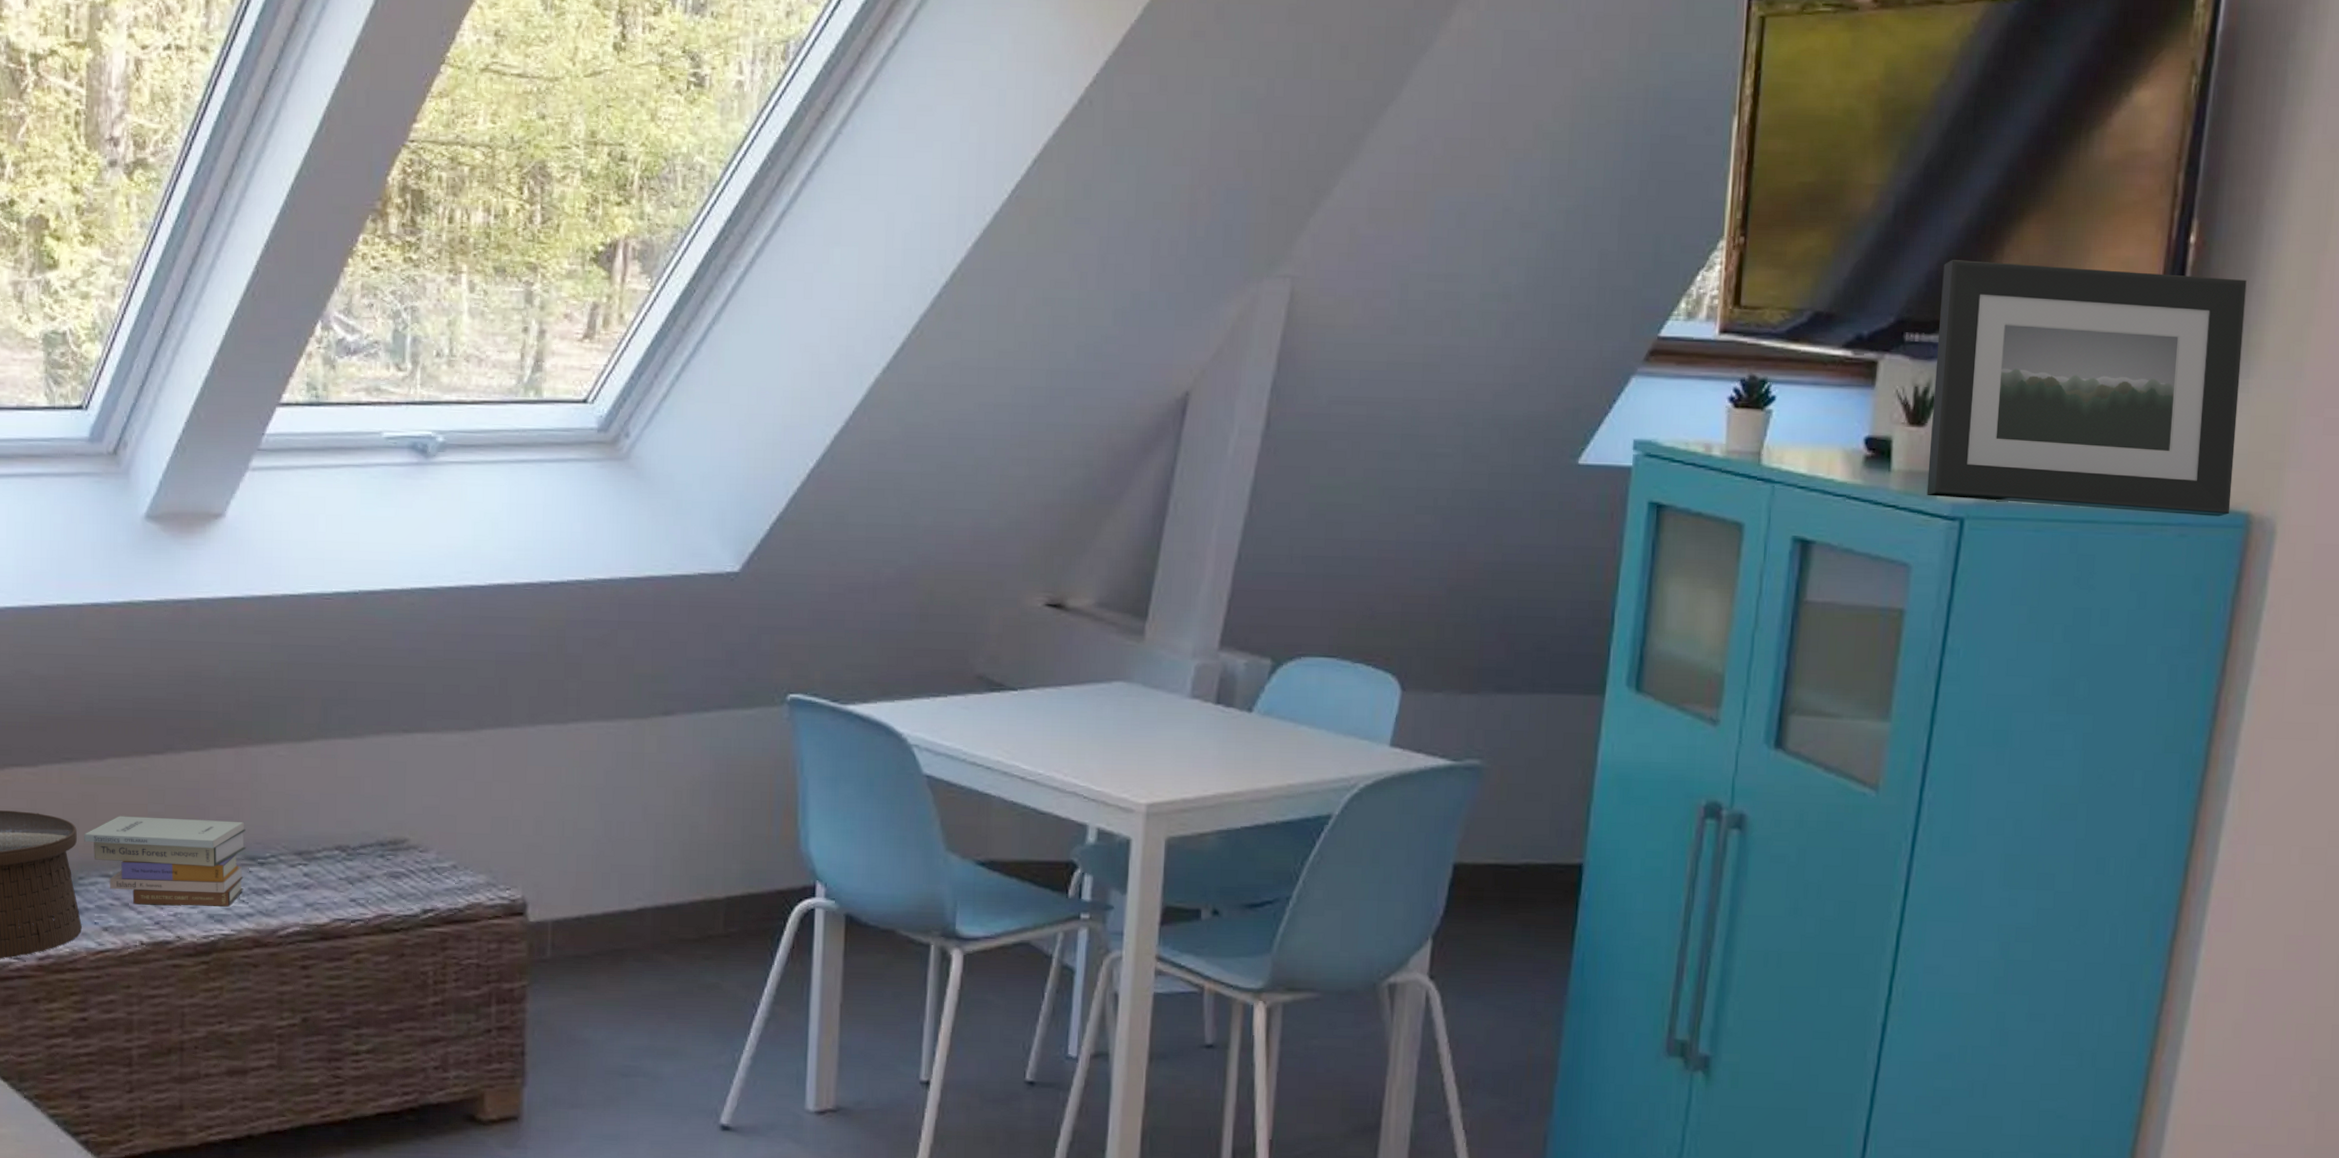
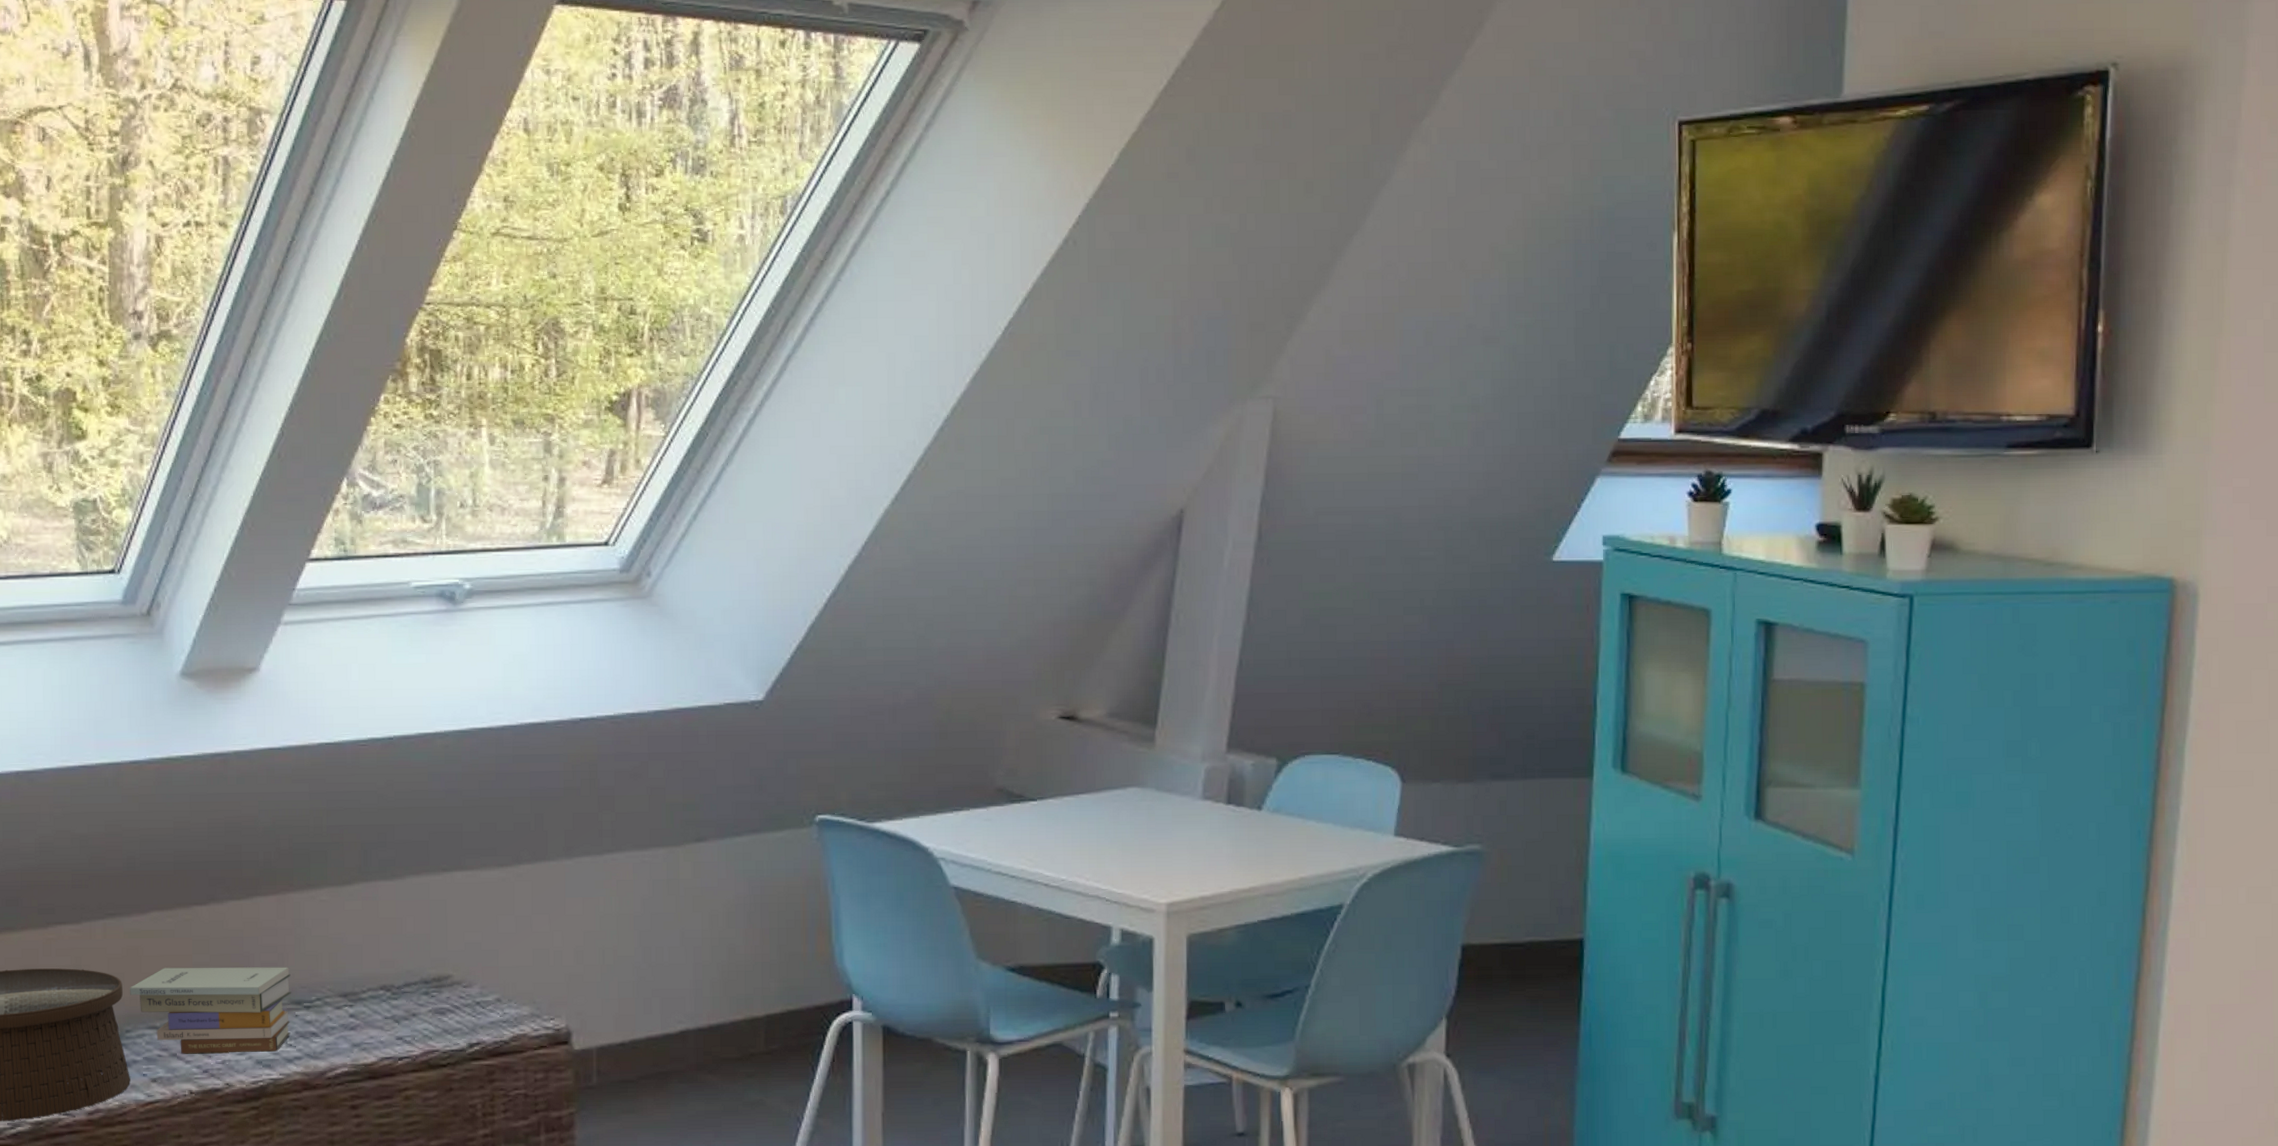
picture frame: present [1926,260,2247,517] -> none [1876,356,2155,583]

